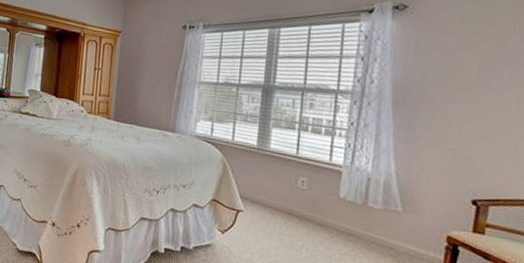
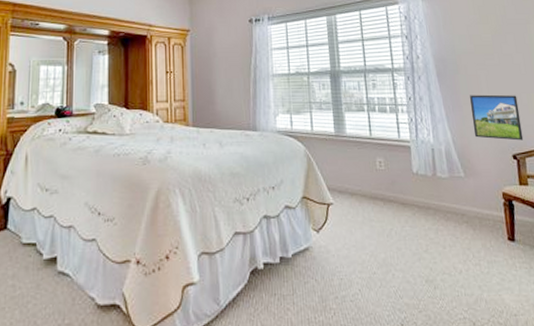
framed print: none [425,129,497,187] -> present [470,94,524,141]

